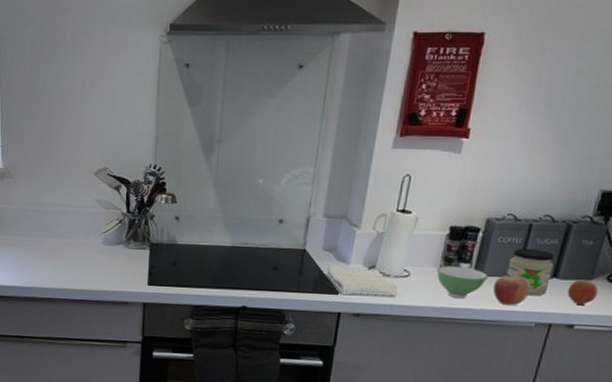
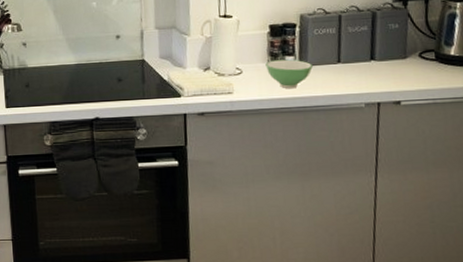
fruit: present [492,271,531,305] -> none [319,60,353,90]
jar: present [506,248,555,296] -> none [328,36,369,79]
fruit: present [567,277,599,305] -> none [386,56,415,82]

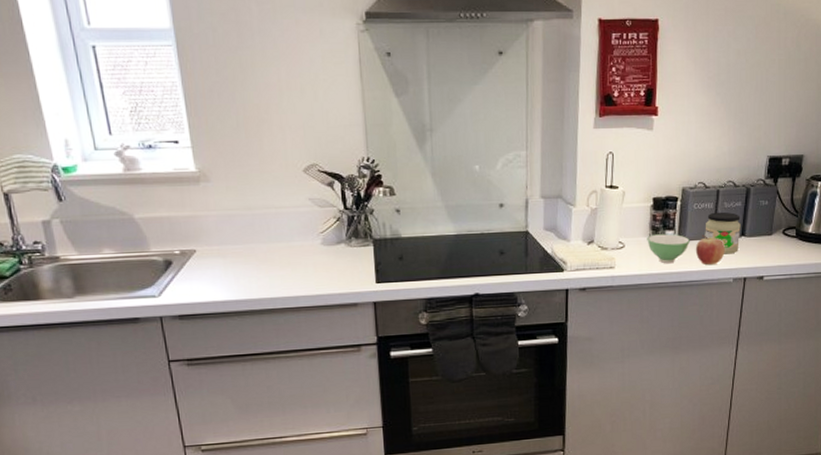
fruit: none [319,60,353,90] -> present [695,235,725,265]
jar: none [328,36,369,79] -> present [705,211,741,255]

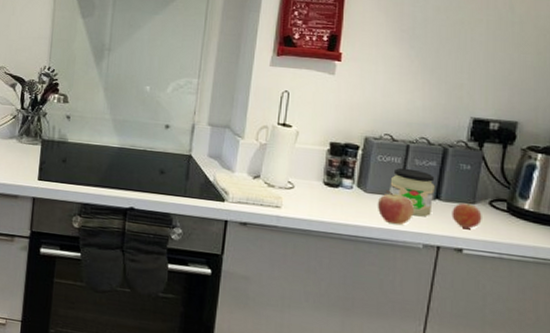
bowl: present [647,234,690,264] -> none [320,180,371,215]
fruit: none [754,233,777,258] -> present [452,201,482,229]

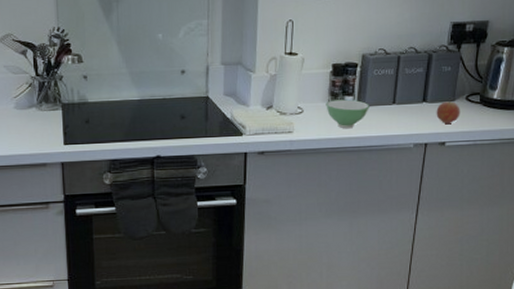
bowl: none [320,180,371,215] -> present [326,99,369,129]
fruit: present [377,190,414,225] -> none [375,100,405,130]
jar: present [389,168,435,217] -> none [385,77,422,120]

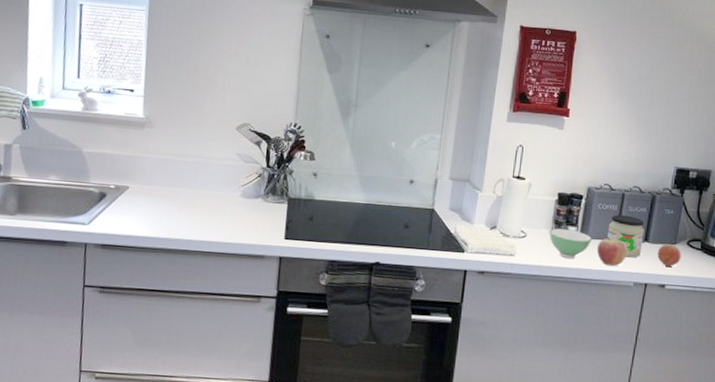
fruit: none [375,100,405,130] -> present [596,235,627,266]
jar: none [385,77,422,120] -> present [607,214,645,258]

